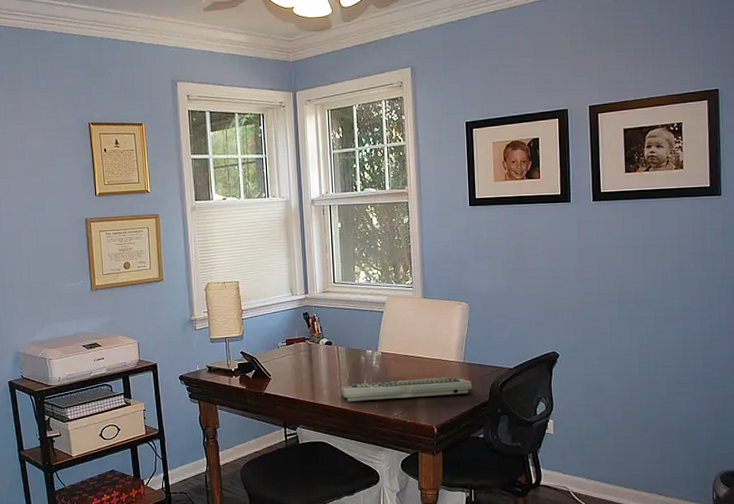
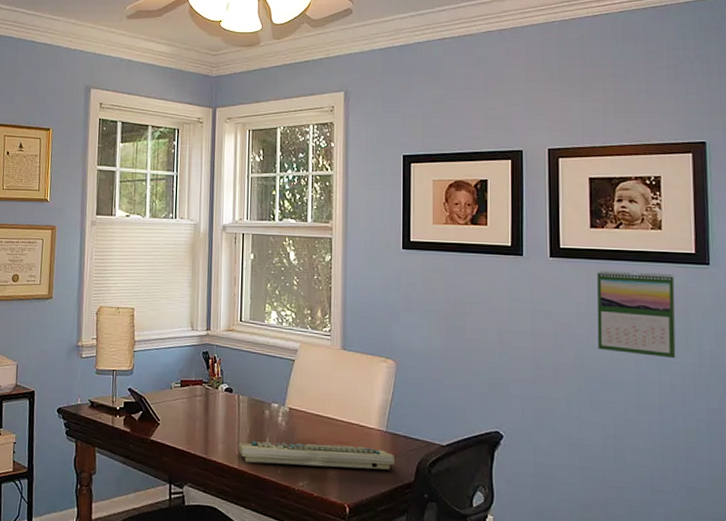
calendar: none [631,205,695,277] -> present [596,270,676,359]

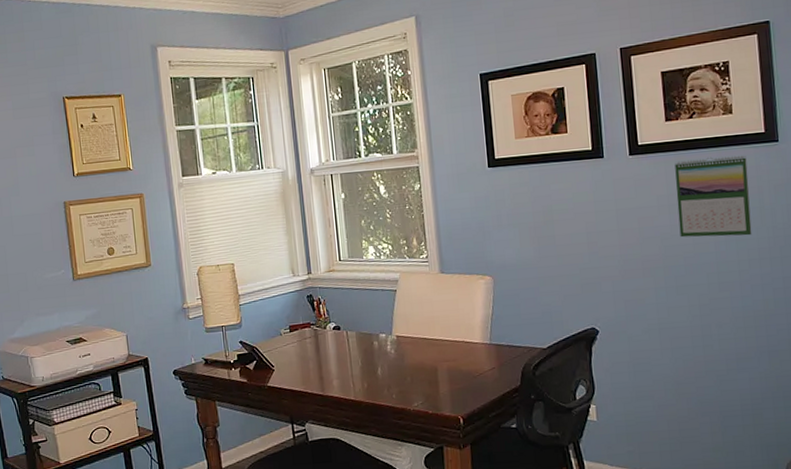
keyboard: present [238,440,396,470] -> none [352,360,502,392]

